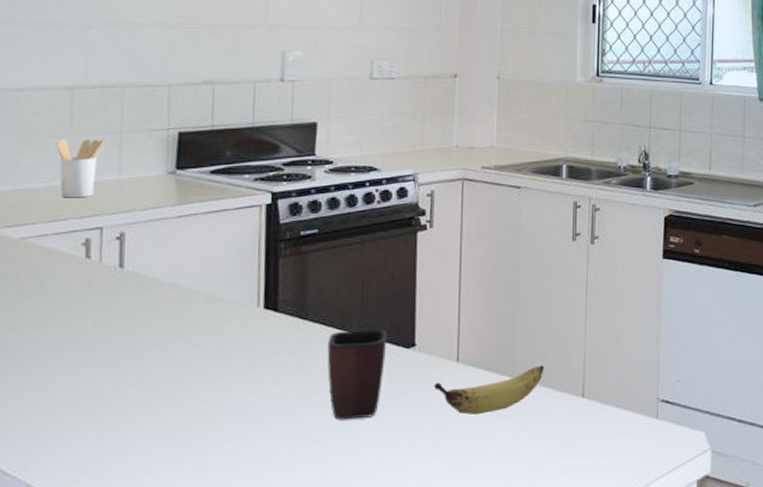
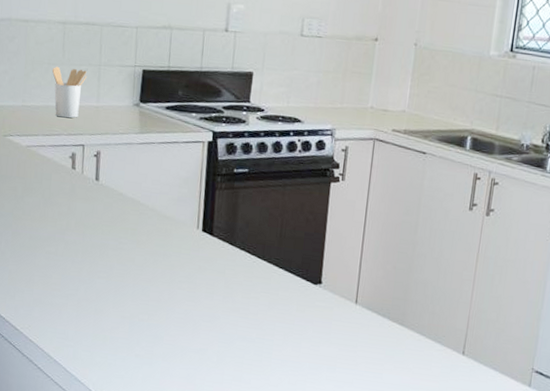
mug: present [327,329,388,420] -> none [249,260,299,337]
banana: present [433,365,544,416] -> none [333,318,431,353]

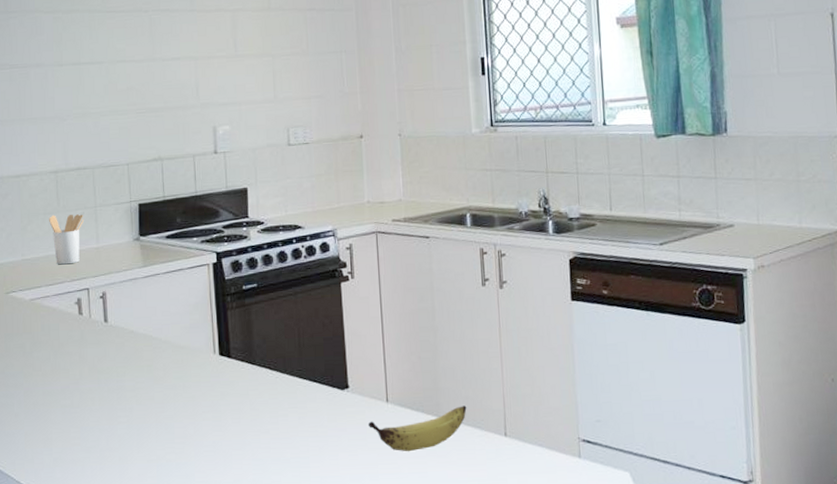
banana: none [333,318,431,353] -> present [367,406,467,452]

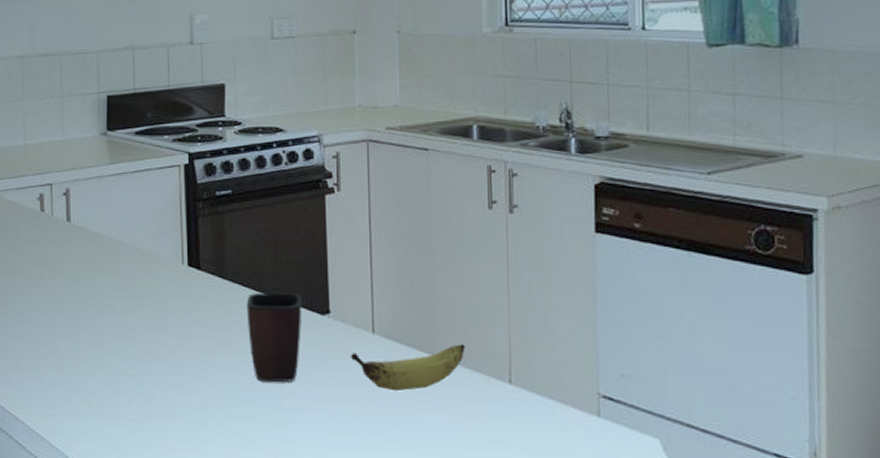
utensil holder: present [49,214,84,265] -> none [13,103,50,157]
mug: none [274,372,324,455] -> present [246,292,302,383]

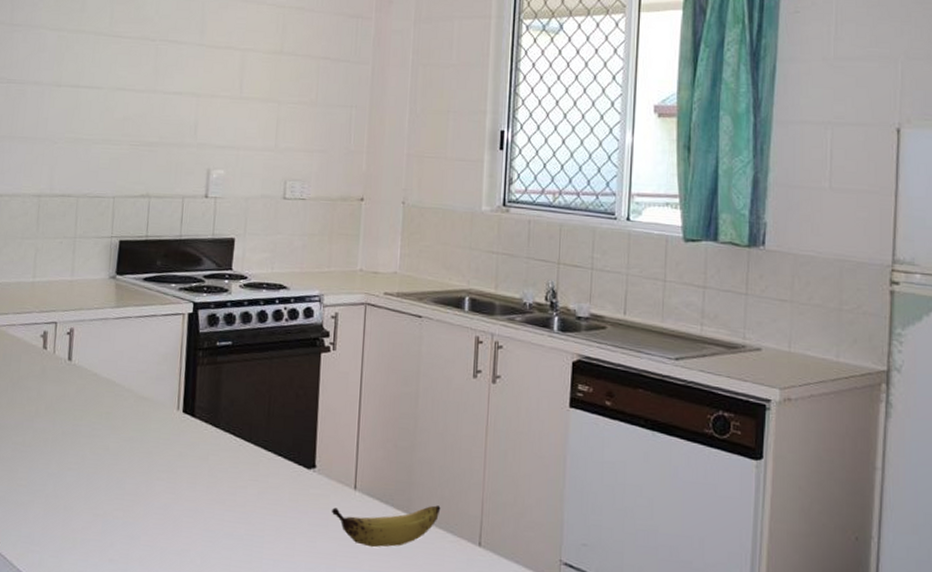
mug: present [246,292,302,383] -> none [235,443,290,533]

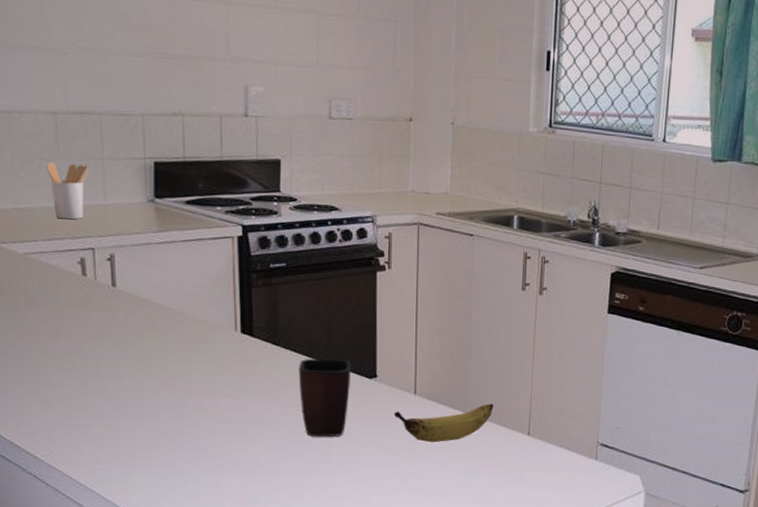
utensil holder: none [25,240,62,295] -> present [46,162,90,220]
mug: none [235,443,290,533] -> present [298,358,352,437]

